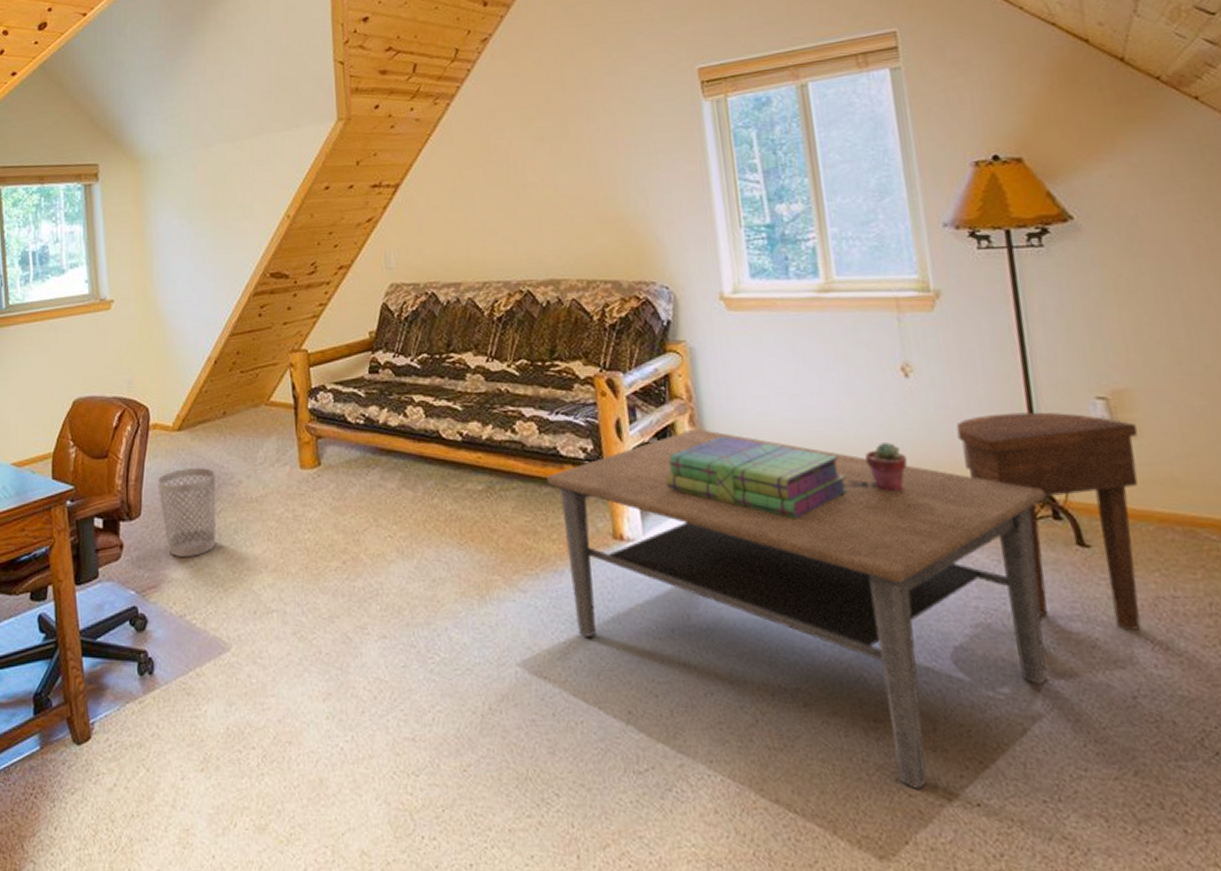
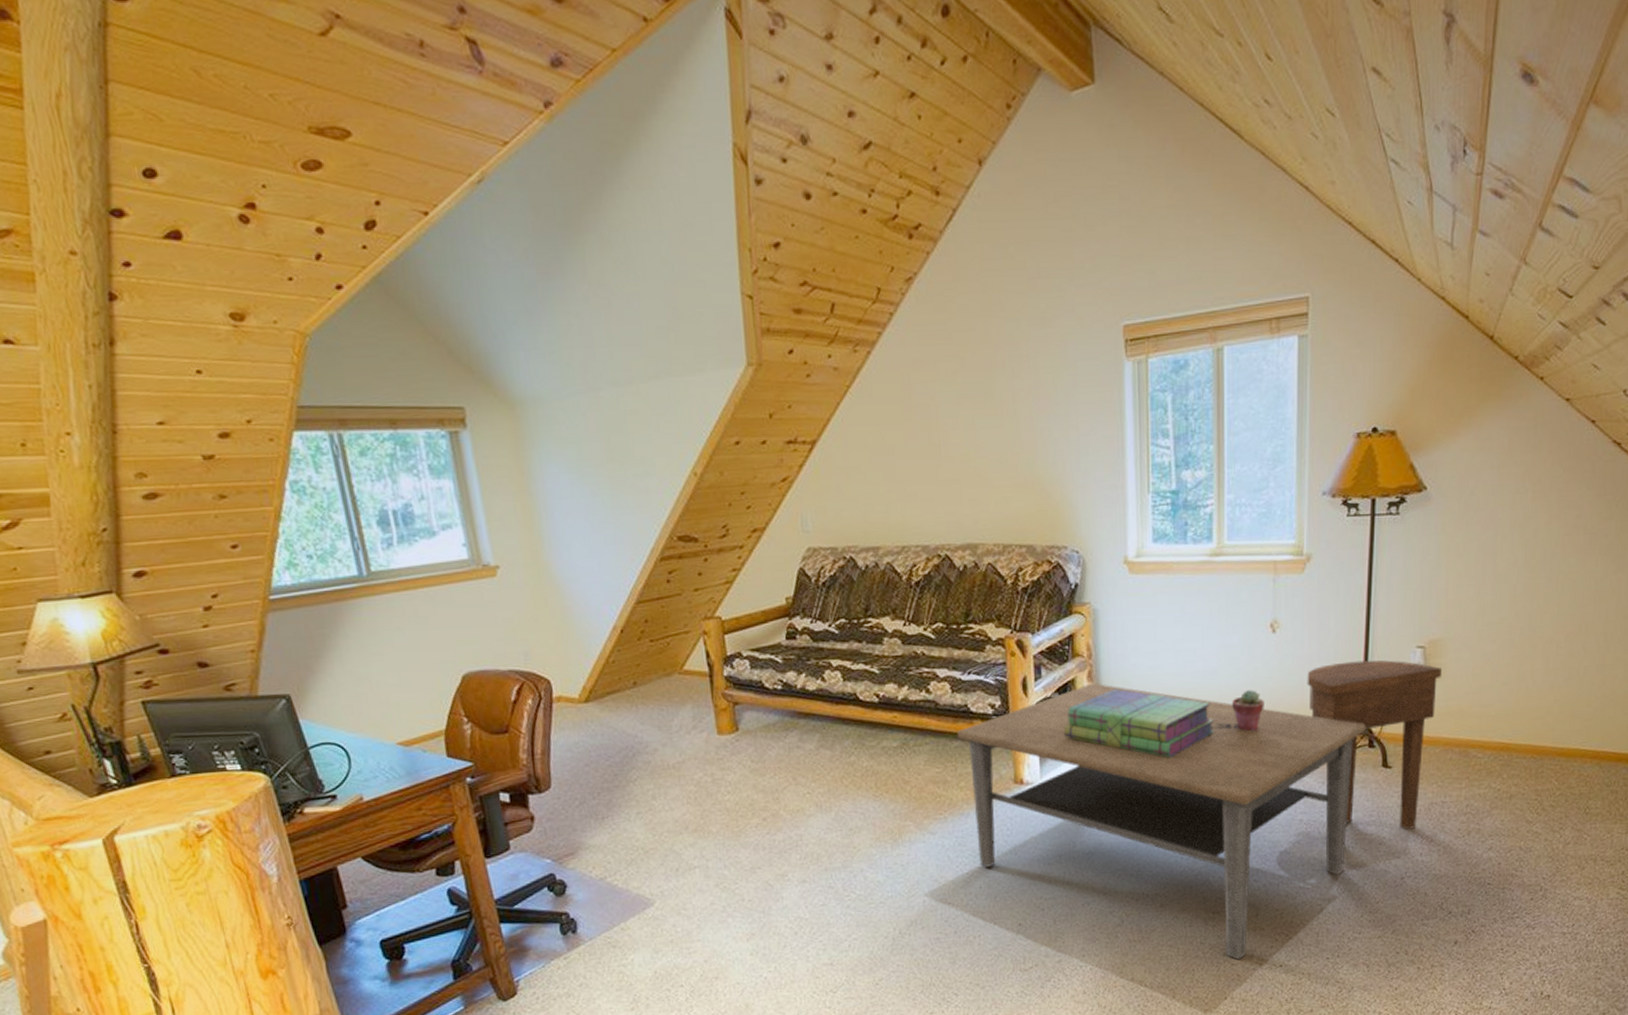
wastebasket: present [157,468,216,557] -> none [566,738,634,825]

